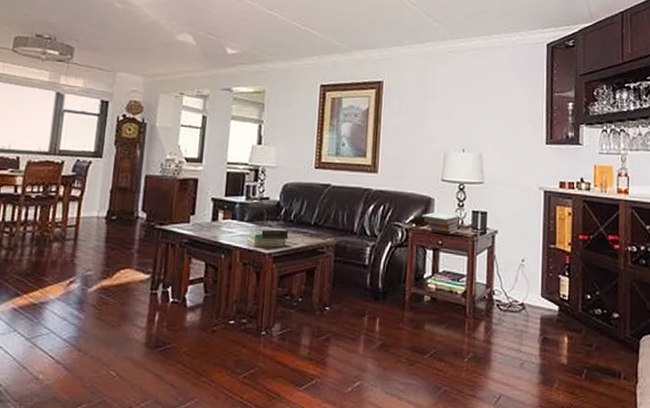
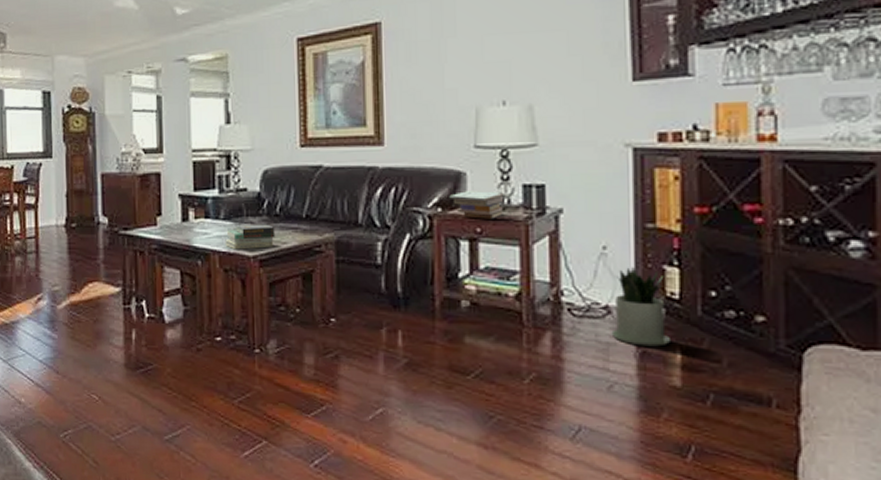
planter: none [524,275,562,334] -> present [611,267,672,347]

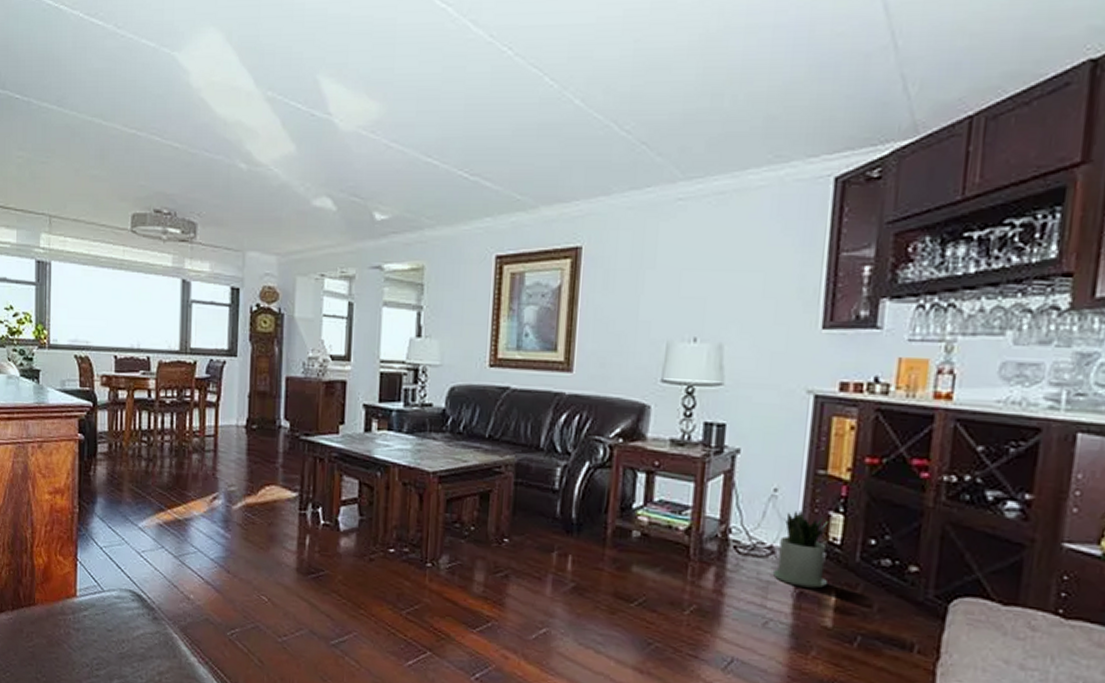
books: present [225,224,276,250] -> none [406,440,457,465]
books: present [449,191,504,219] -> none [631,424,685,454]

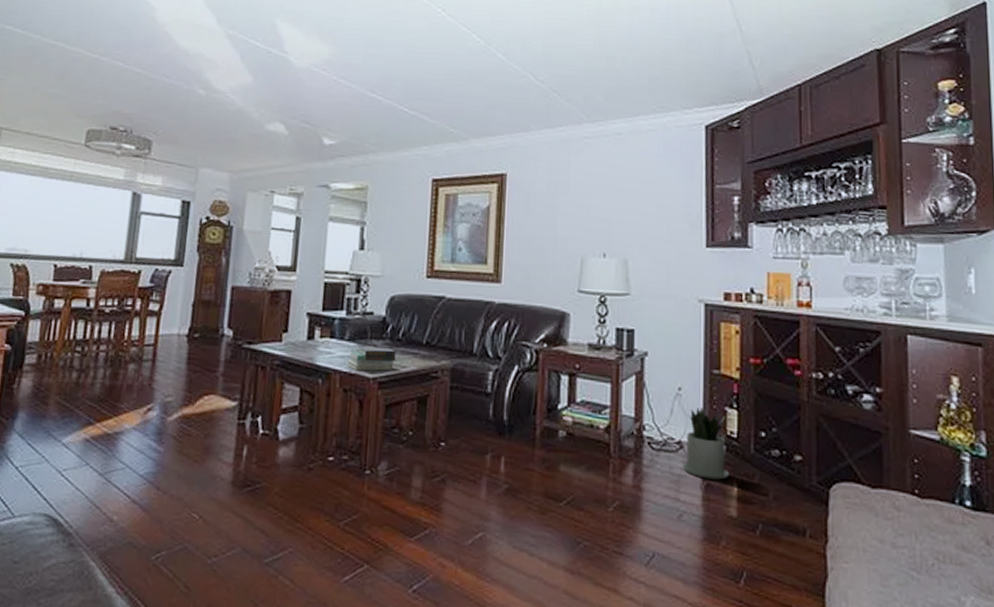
books: none [406,440,457,465] -> present [347,347,397,371]

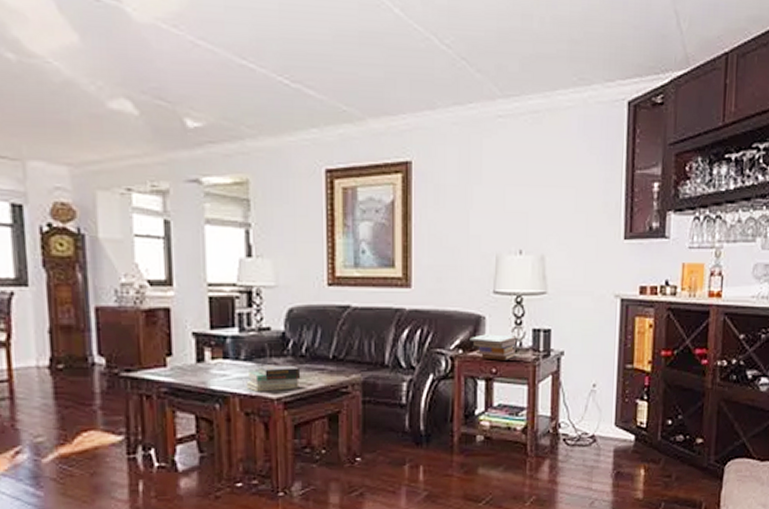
books: none [554,330,601,357] -> present [469,334,517,360]
planter: present [682,407,730,480] -> none [595,402,638,468]

